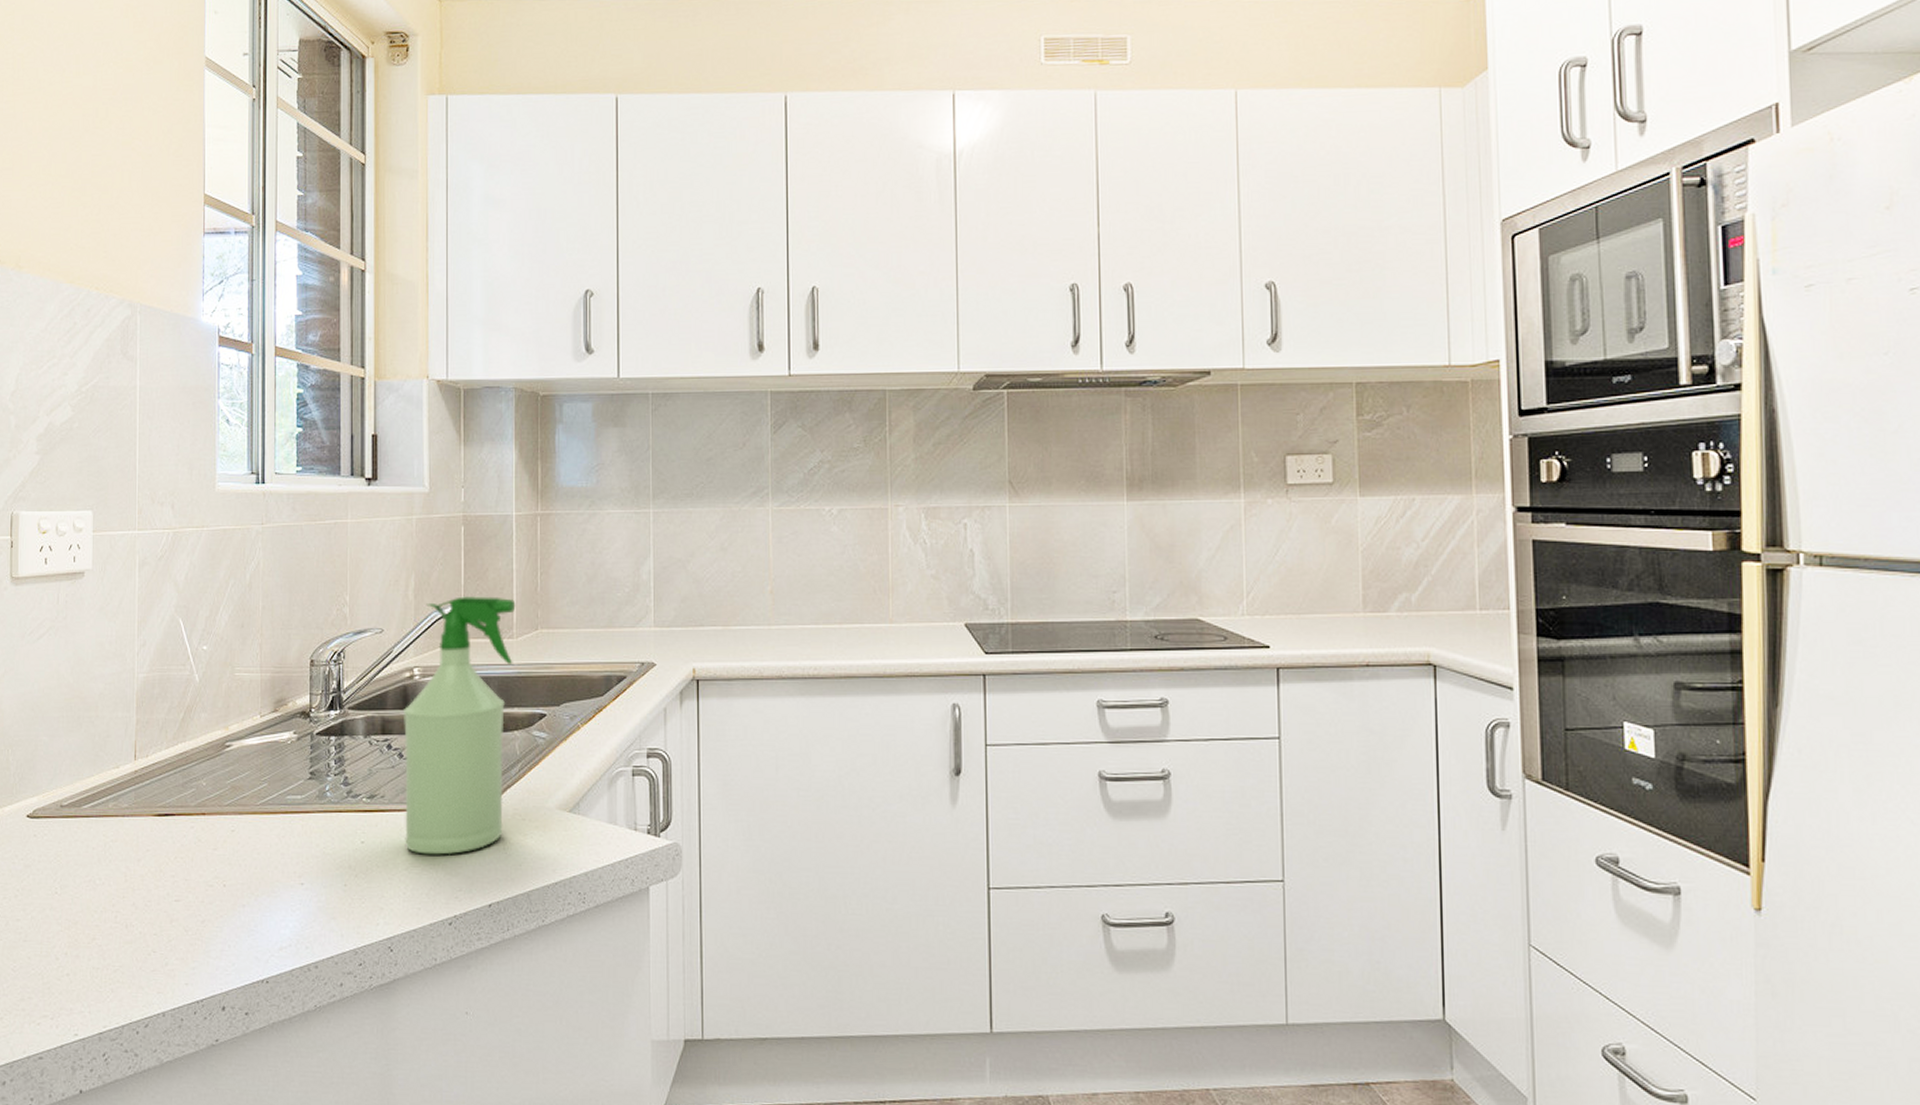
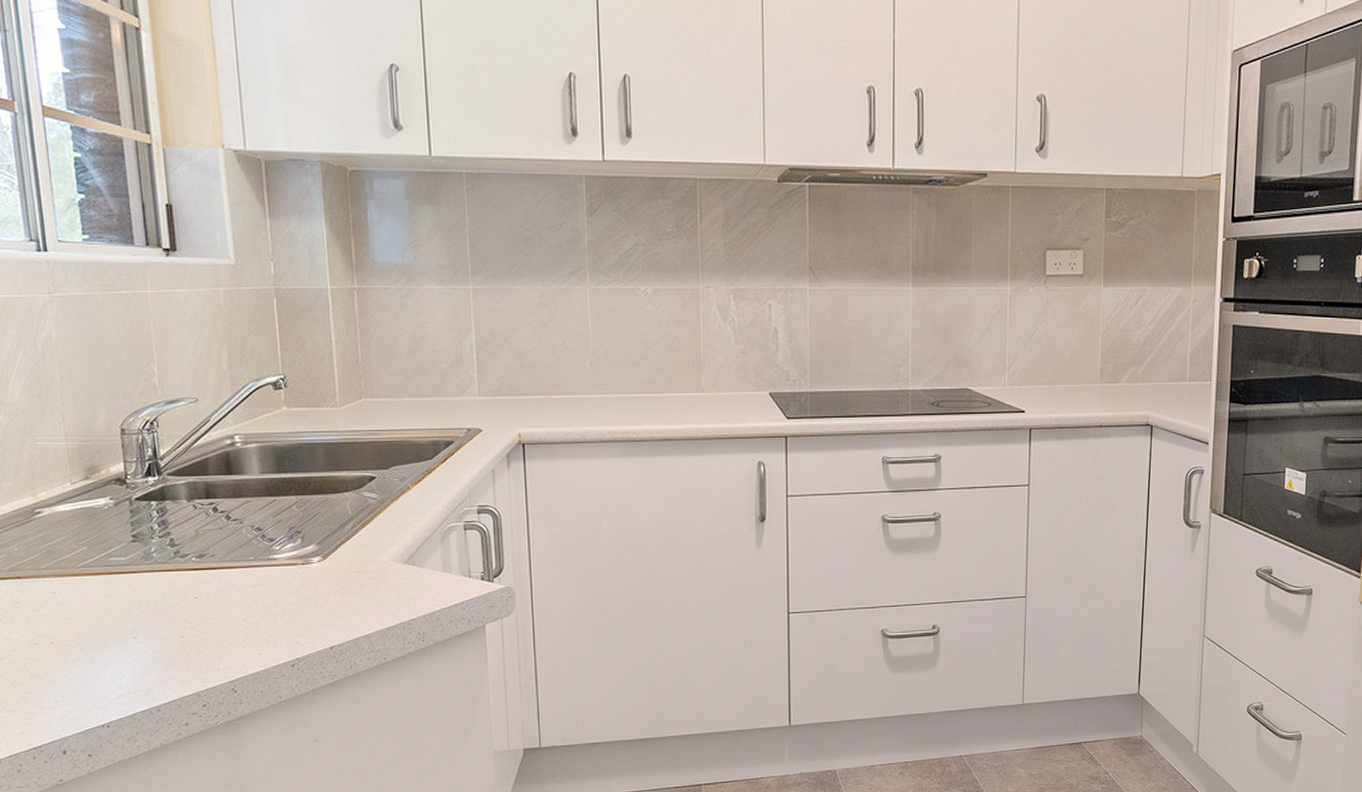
spray bottle: present [402,596,516,855] -> none [226,367,340,606]

